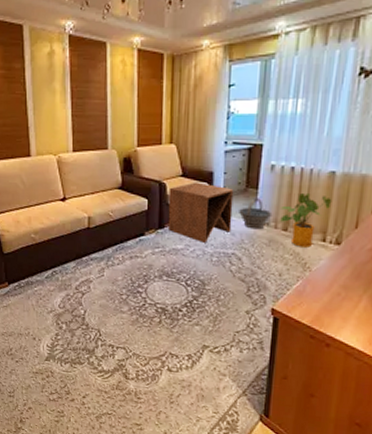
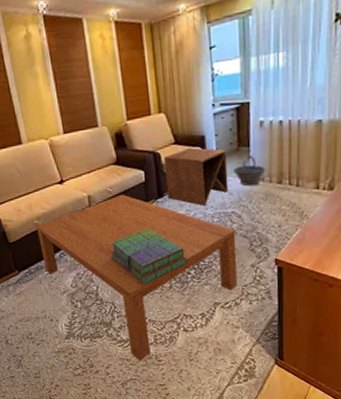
coffee table: none [32,219,234,396] -> present [36,194,238,362]
stack of books: none [103,257,181,317] -> present [110,228,188,285]
house plant: present [279,192,333,248] -> none [272,143,322,197]

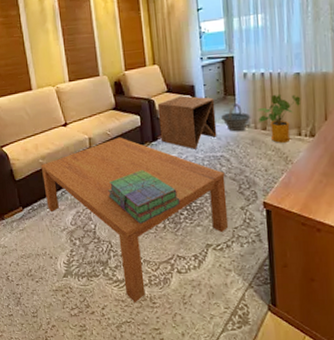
house plant: none [272,143,322,197] -> present [256,93,301,143]

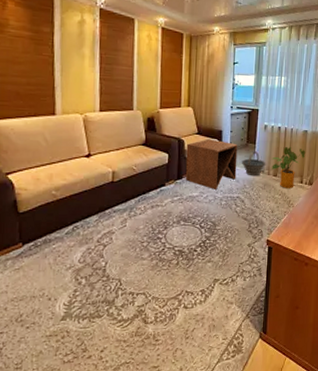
coffee table: present [40,137,229,303] -> none [52,173,238,343]
stack of books: present [108,169,181,225] -> none [125,206,196,262]

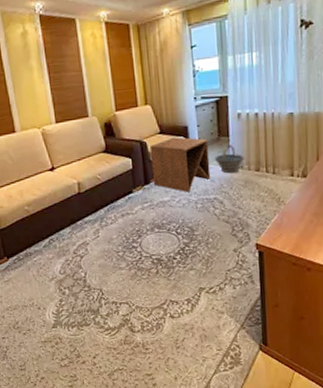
house plant: present [271,146,306,188] -> none [250,134,294,184]

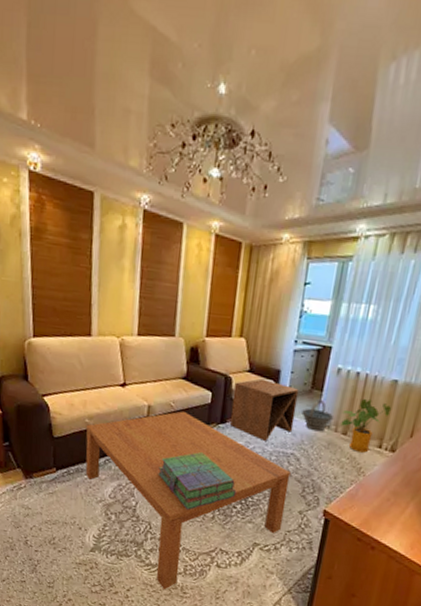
coffee table: none [26,181,222,350] -> present [85,411,291,590]
stack of books: none [98,214,174,271] -> present [158,451,237,511]
house plant: none [250,134,294,184] -> present [341,398,392,453]

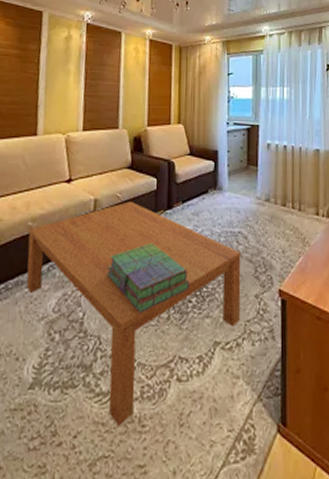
side table: present [229,379,299,441] -> none [176,160,237,222]
bucket: present [302,400,334,432] -> none [242,175,272,206]
house plant: present [341,398,392,453] -> none [277,168,320,222]

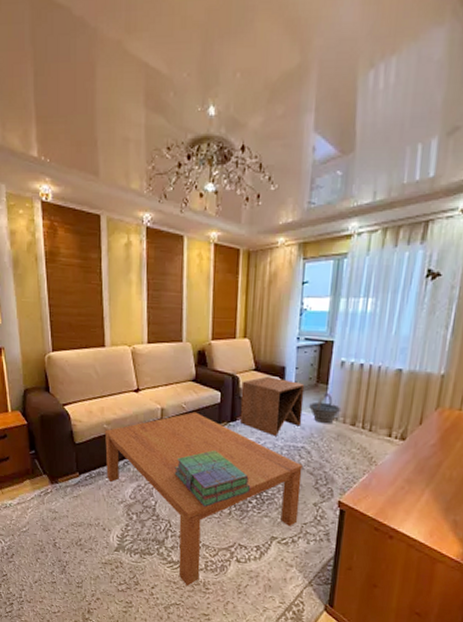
side table: none [176,160,237,222] -> present [239,376,305,436]
bucket: none [242,175,272,206] -> present [309,393,342,424]

